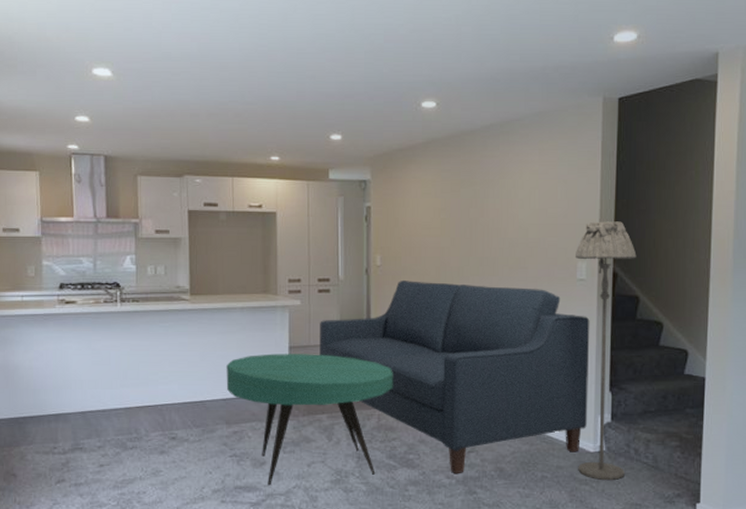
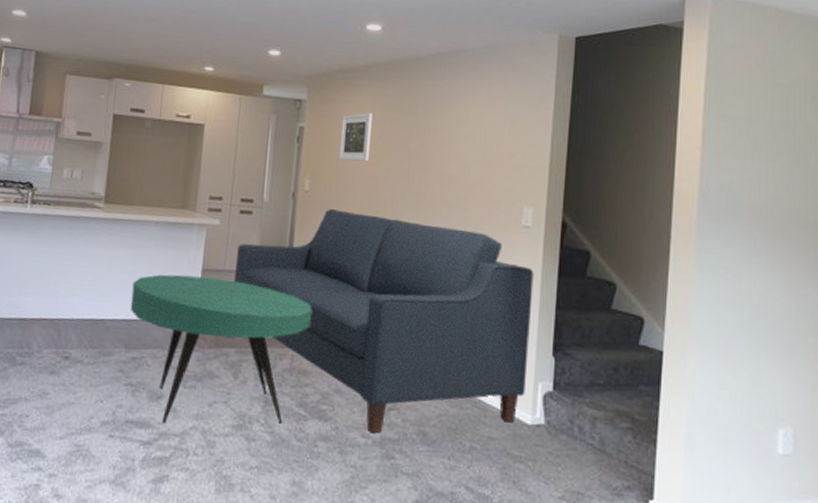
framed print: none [405,187,435,235] -> present [338,113,372,162]
floor lamp: present [576,221,637,480] -> none [512,165,589,461]

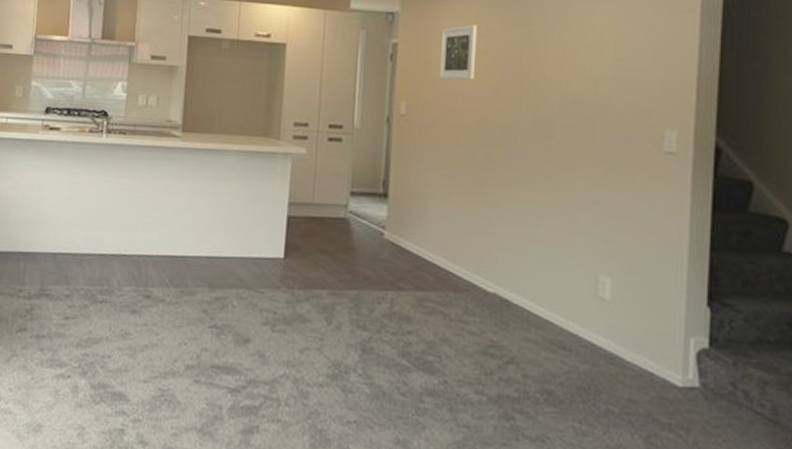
coffee table: present [130,274,312,424] -> none [212,208,413,375]
sofa: present [234,209,534,434] -> none [324,135,681,391]

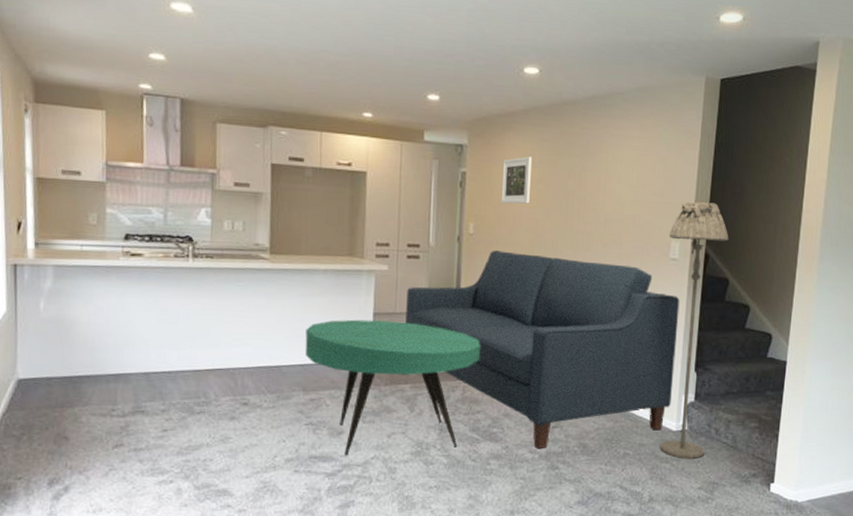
coffee table: none [212,208,413,375] -> present [305,319,481,456]
sofa: none [324,135,681,391] -> present [405,250,680,449]
floor lamp: none [659,79,750,432] -> present [660,201,729,459]

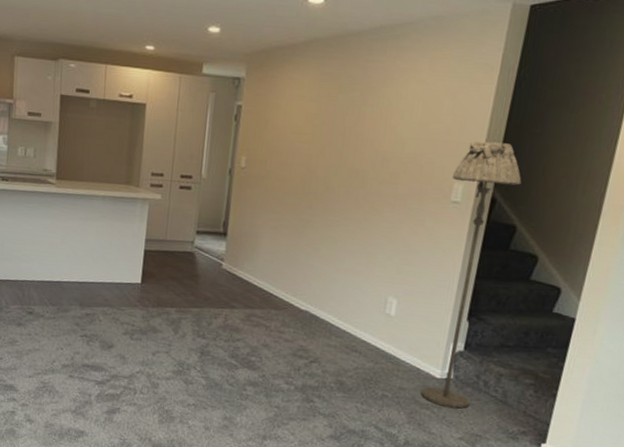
coffee table: present [305,319,481,456] -> none [83,243,245,371]
sofa: present [405,250,680,449] -> none [174,185,458,382]
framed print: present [500,156,532,204] -> none [274,90,310,139]

